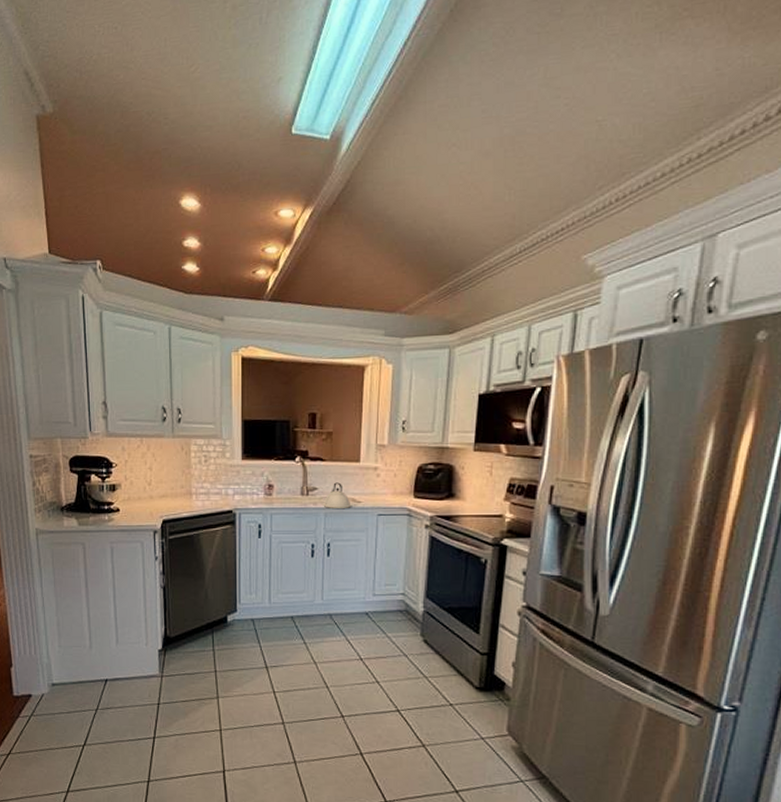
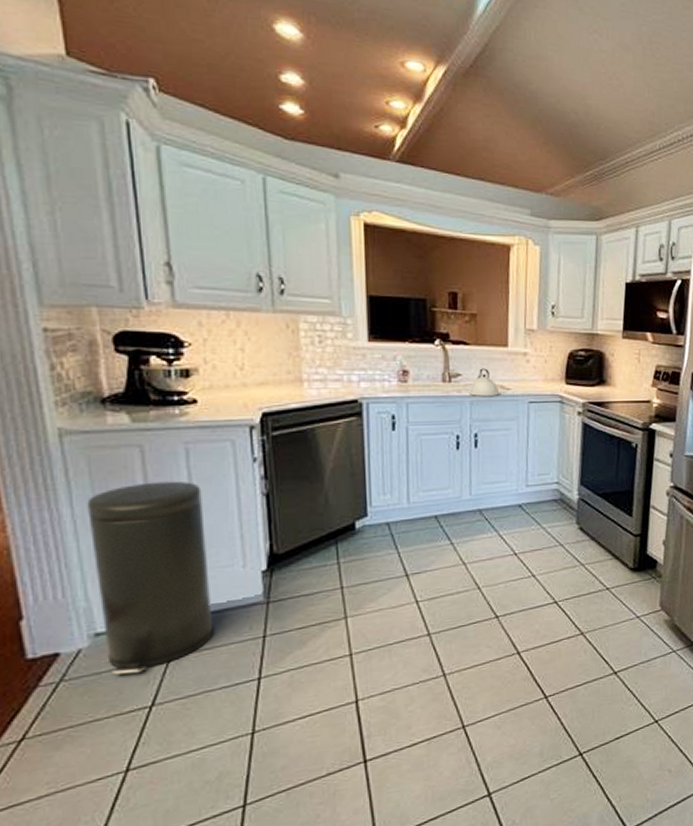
pedal bin: none [50,572,125,719] -> present [87,481,214,675]

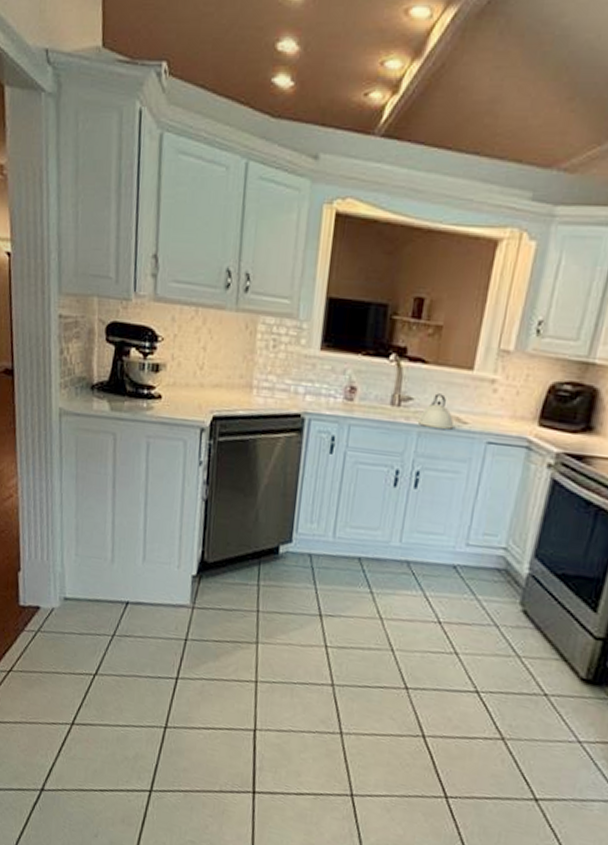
pedal bin: present [87,481,214,675] -> none [70,469,155,643]

